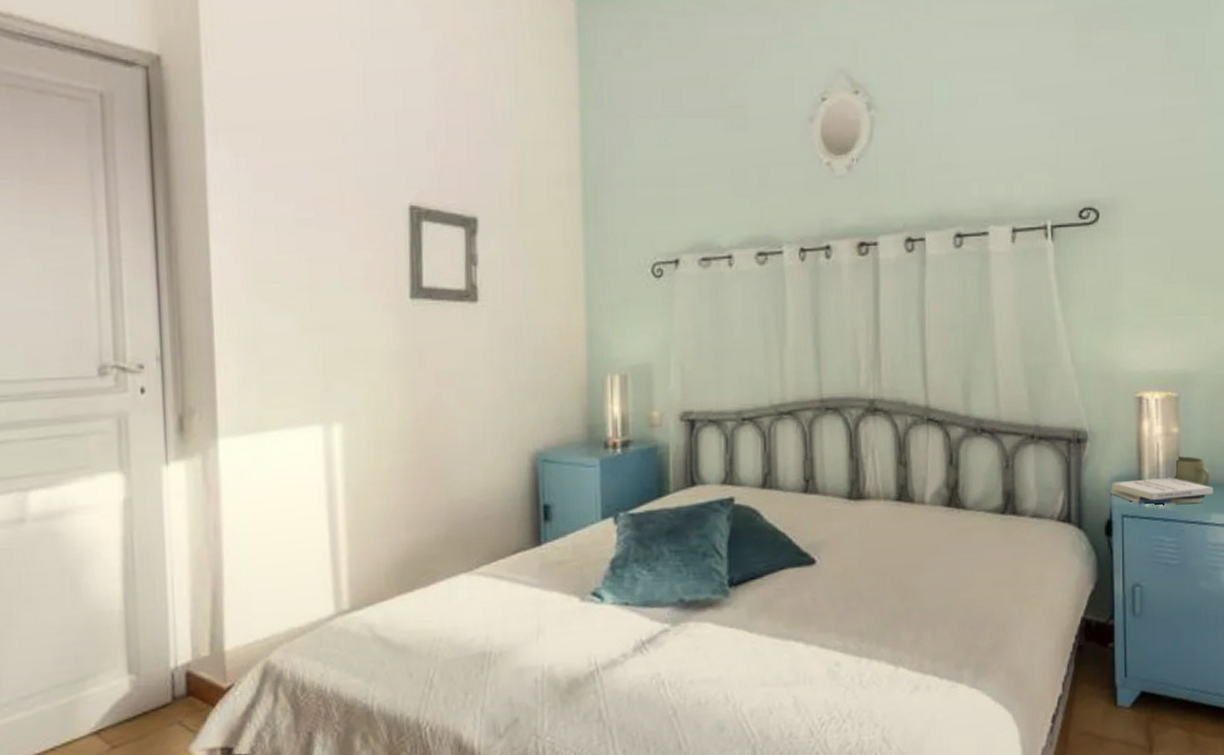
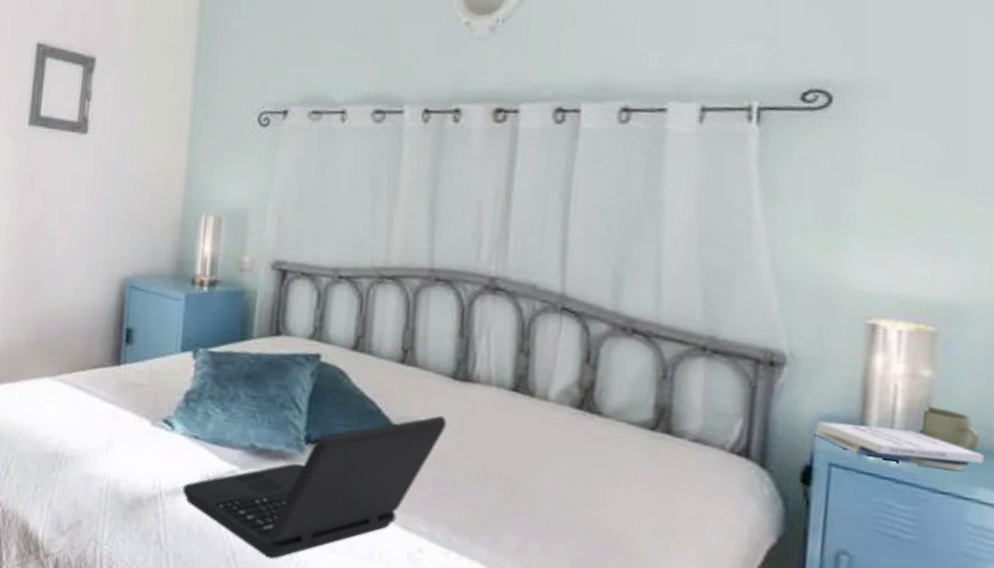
laptop: none [619,535,847,706] -> present [183,415,447,558]

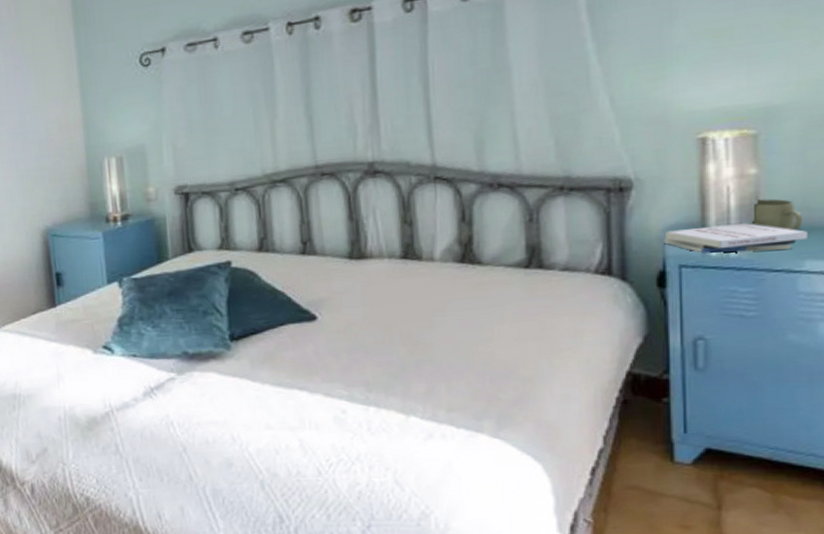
laptop: present [183,415,447,558] -> none [130,292,350,444]

